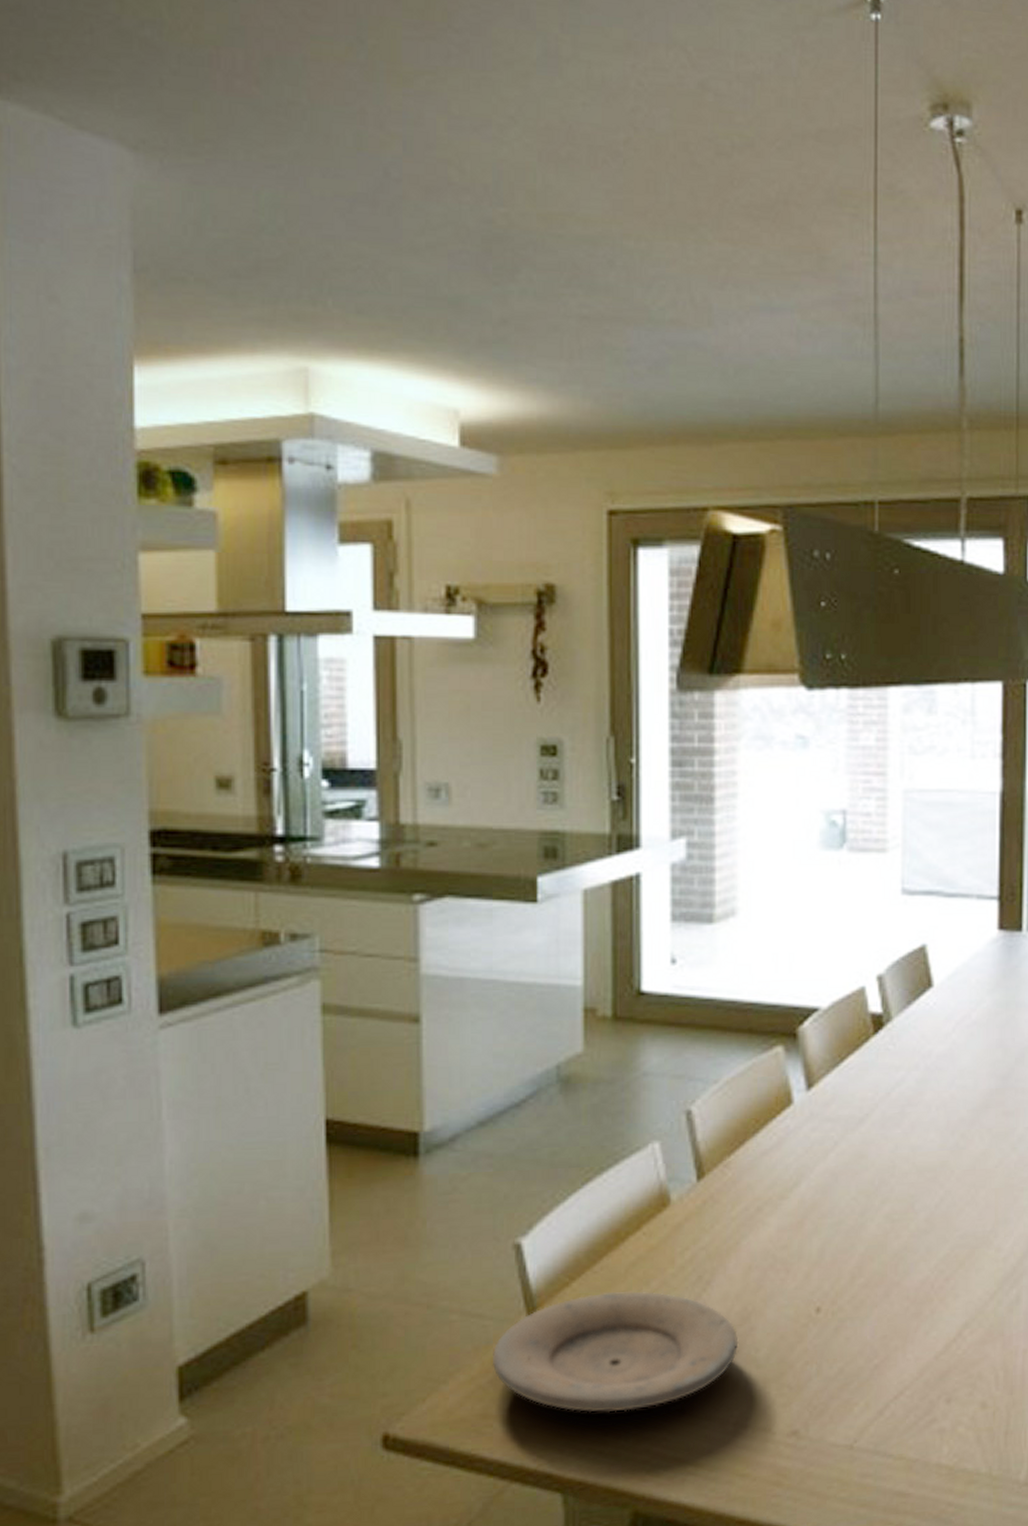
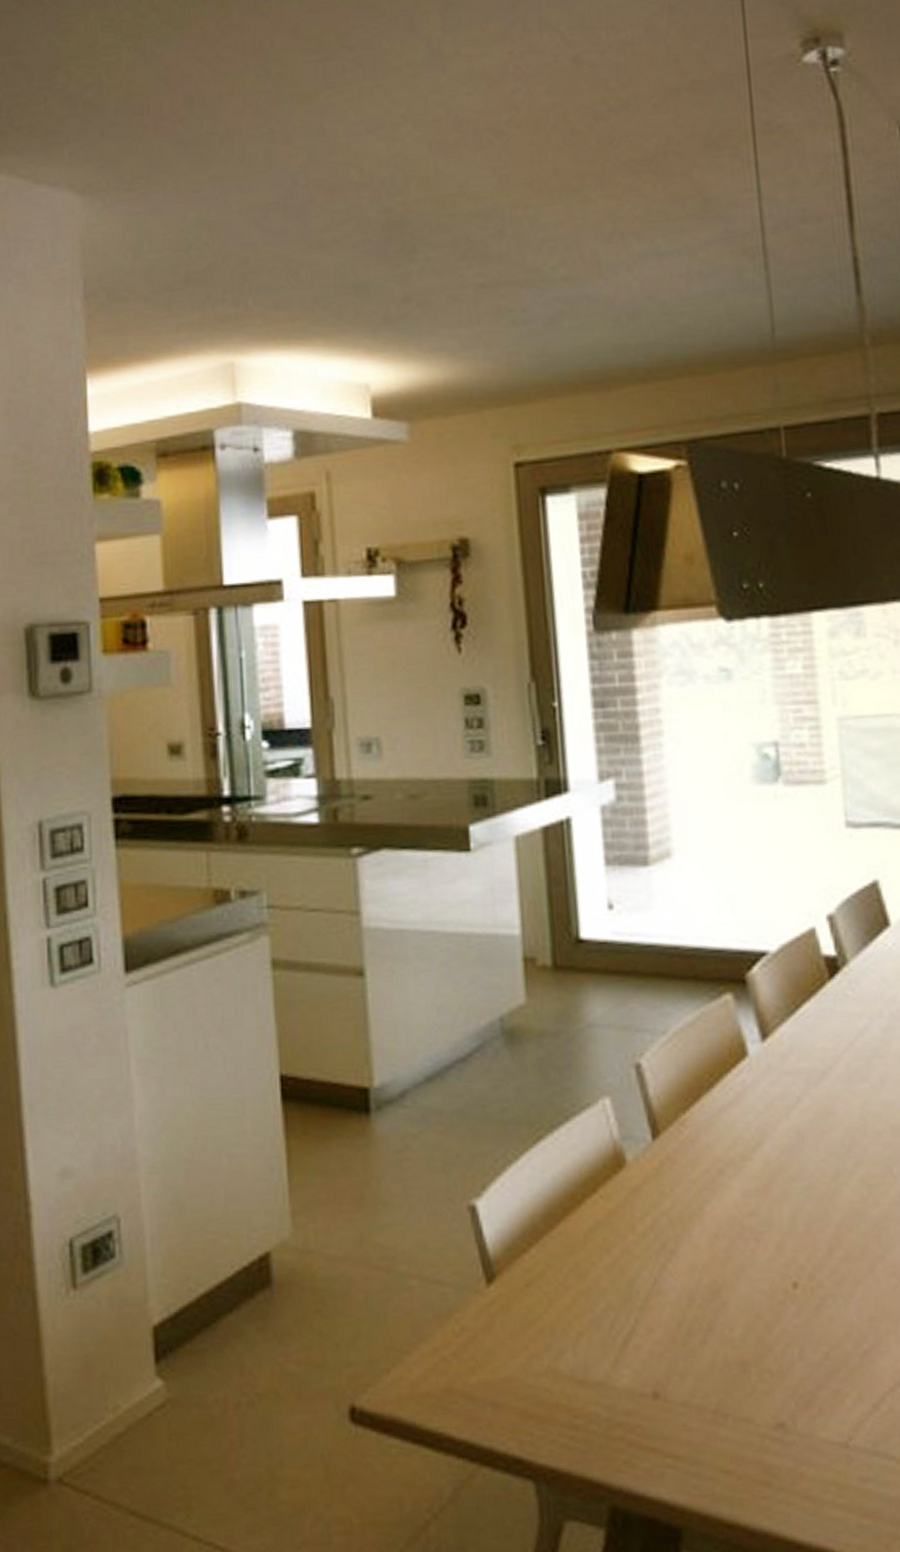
plate: present [492,1291,739,1413] -> none [453,1259,711,1393]

